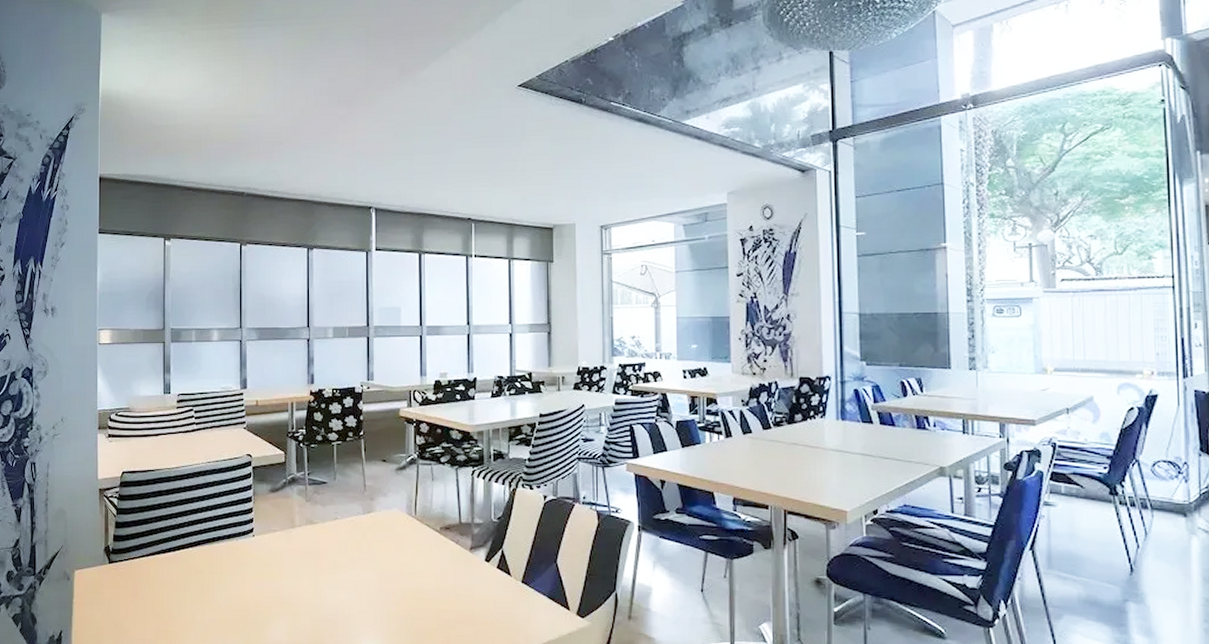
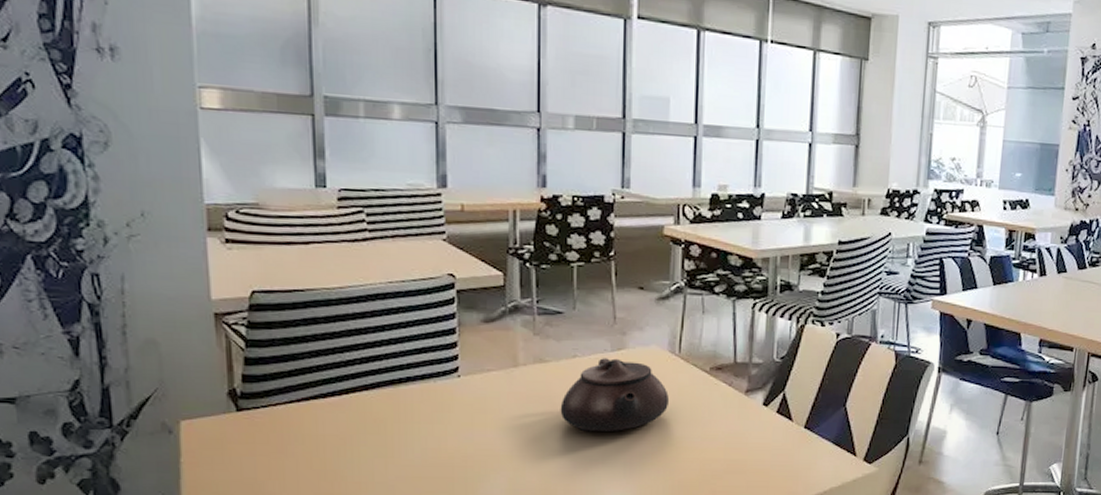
teapot: none [325,520,408,584] -> present [560,358,669,432]

